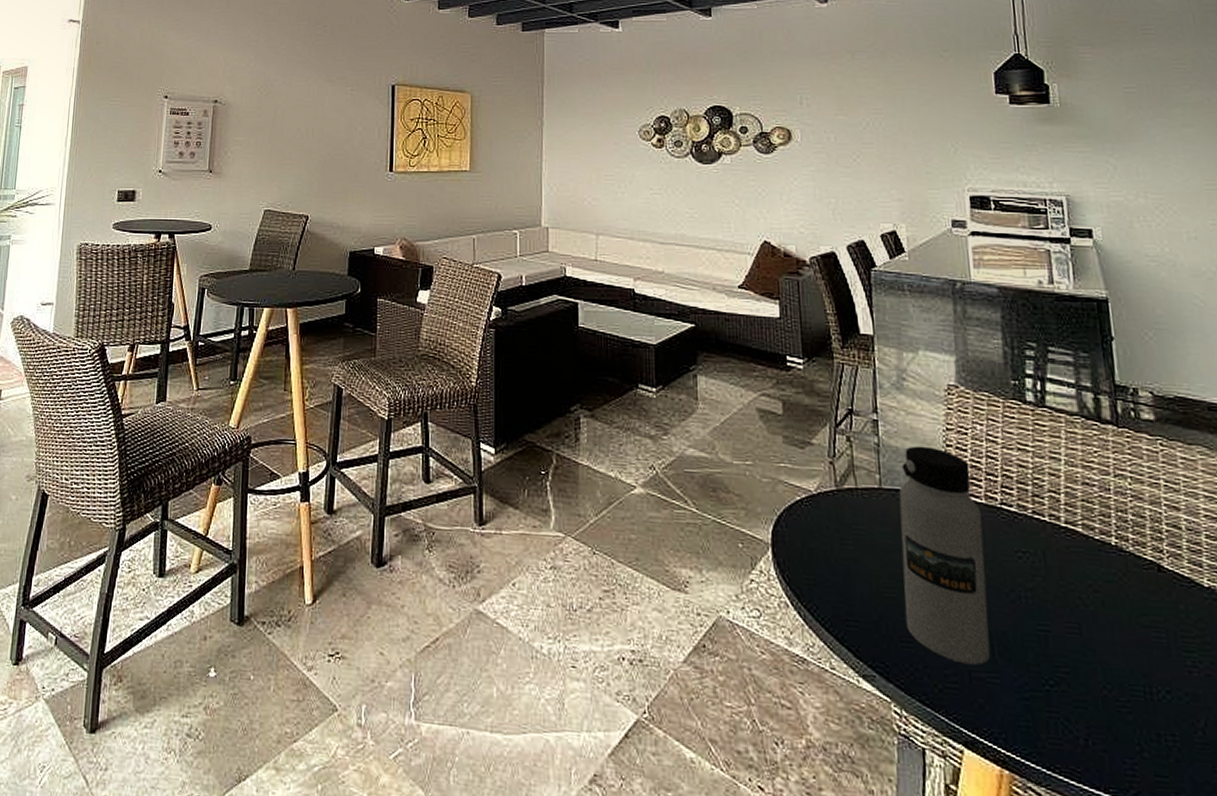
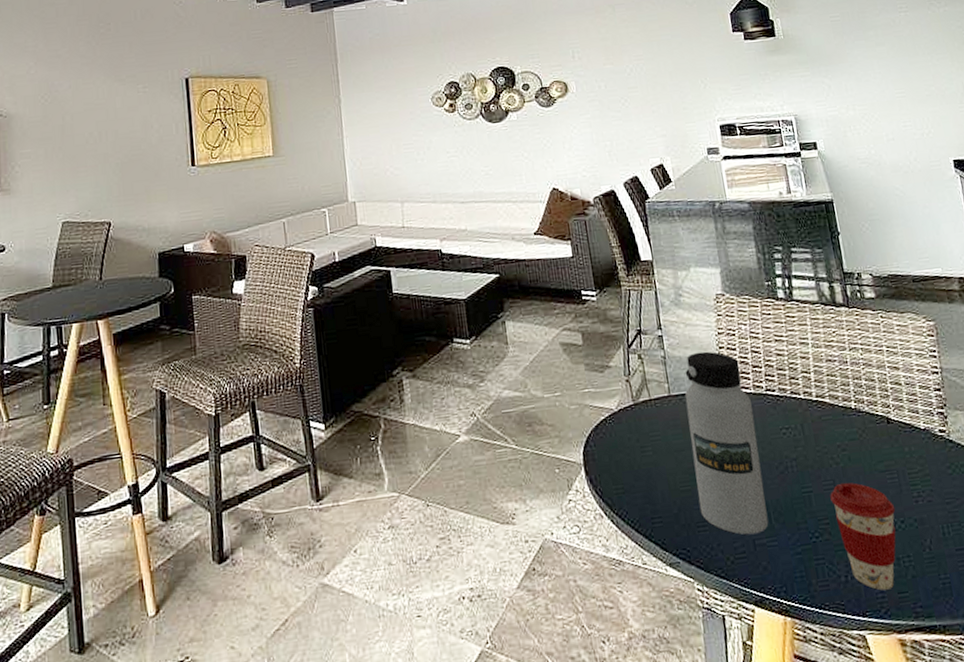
coffee cup: none [1073,629,1160,769] -> present [830,482,896,591]

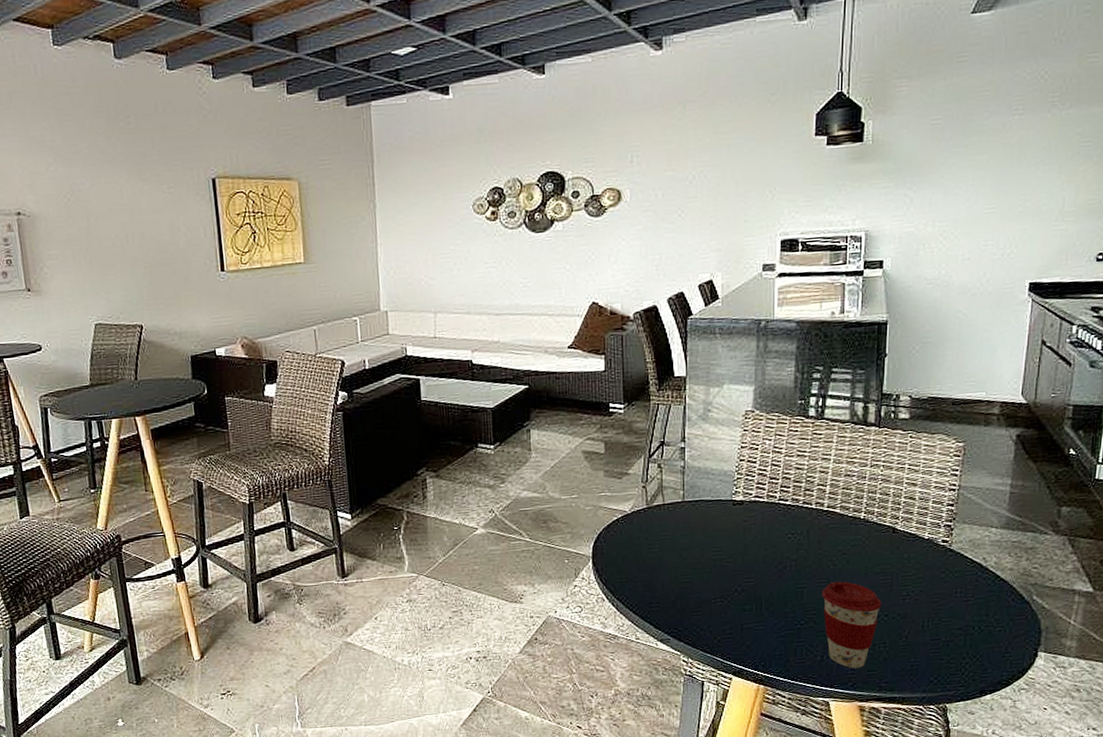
water bottle: present [685,351,769,535] -> none [696,463,762,620]

